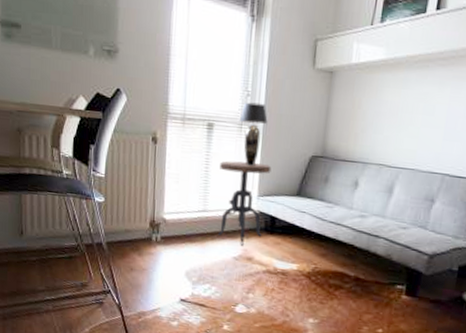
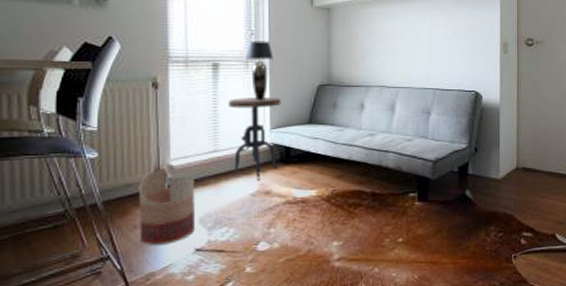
basket: none [134,218,184,290] -> present [138,166,195,246]

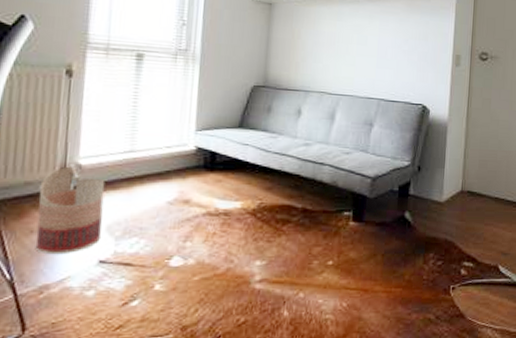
side table: present [229,98,281,181] -> none [149,94,211,187]
table lamp: present [244,40,273,102] -> none [173,31,206,100]

